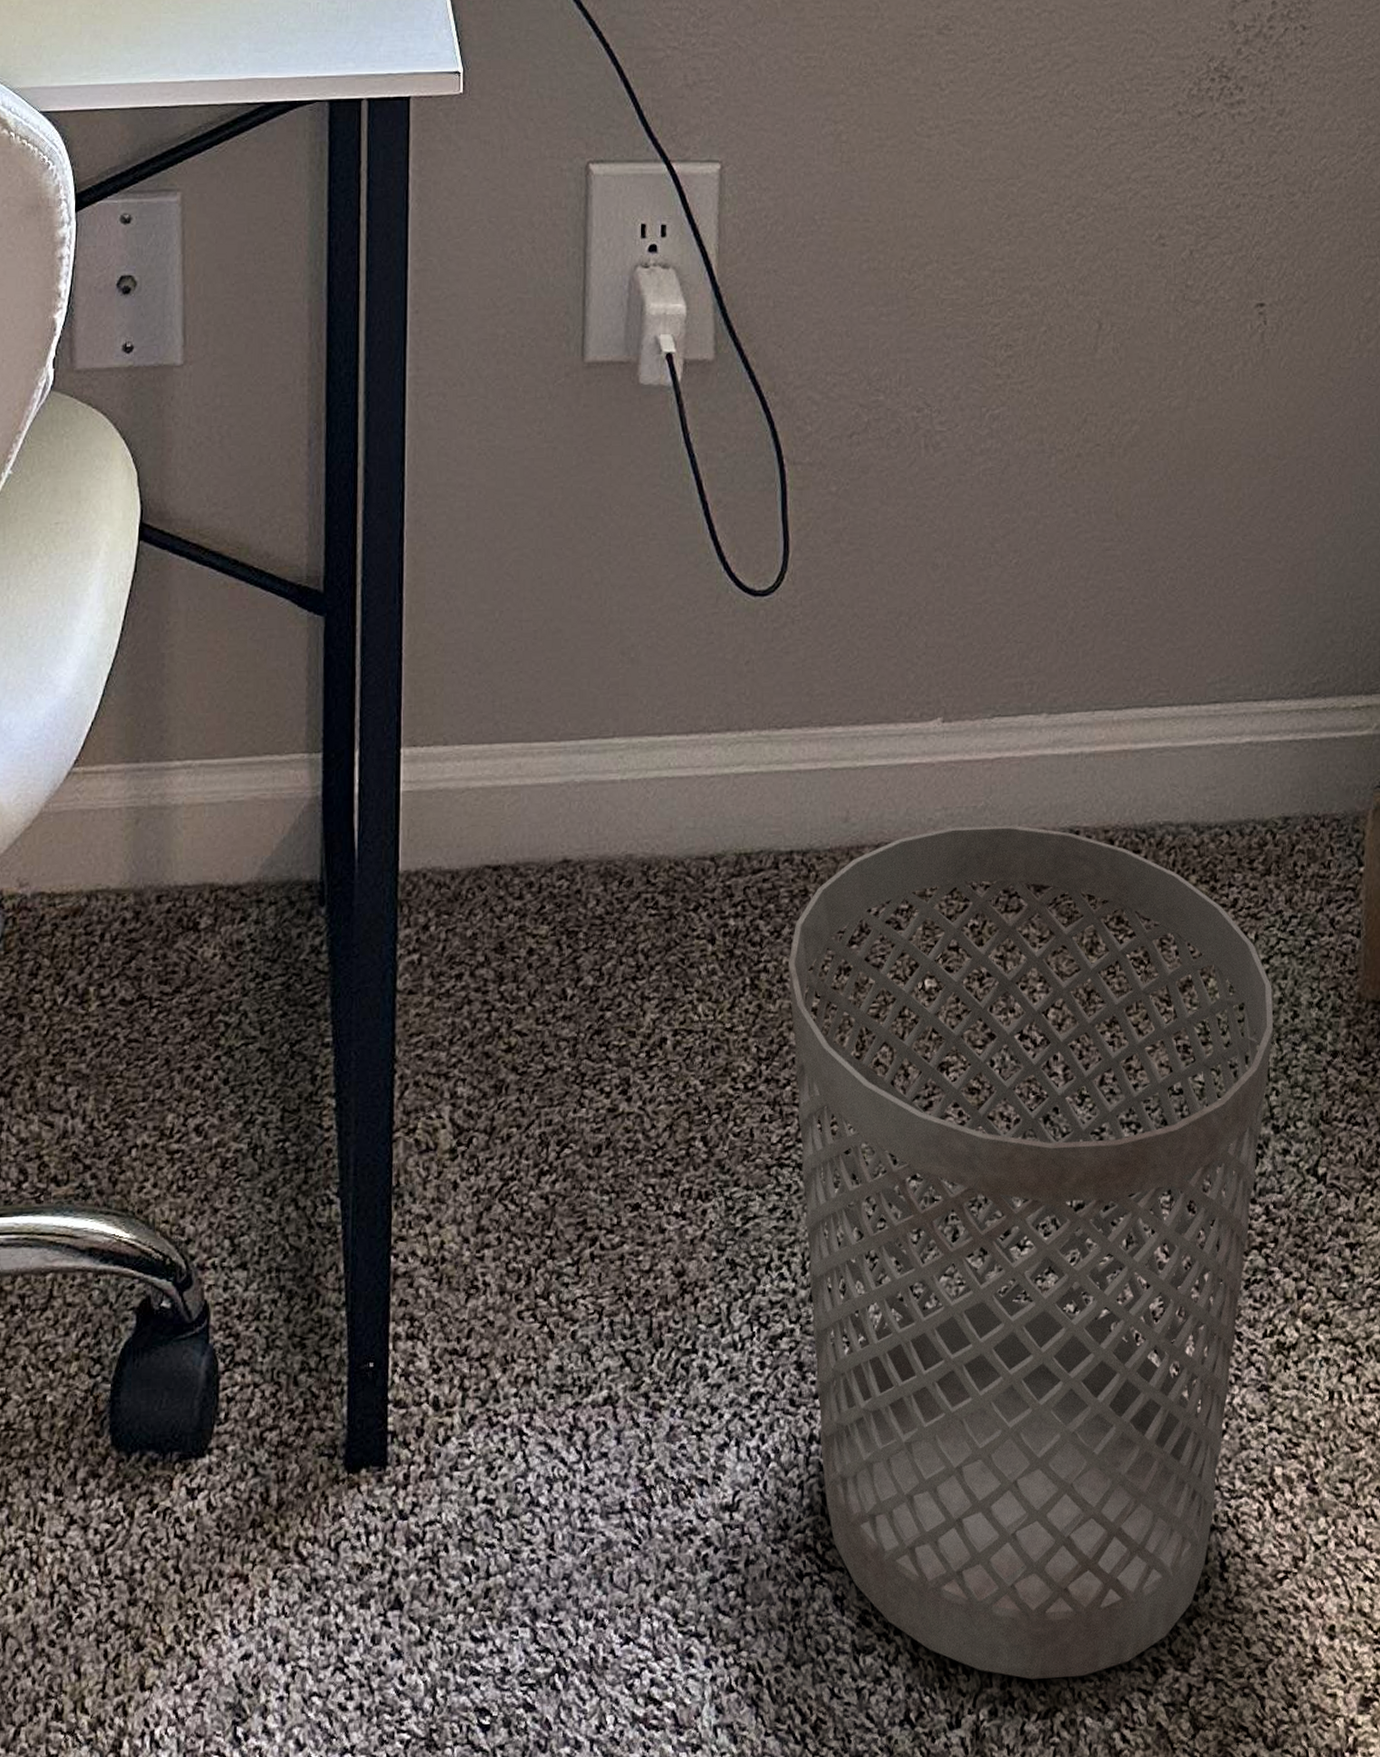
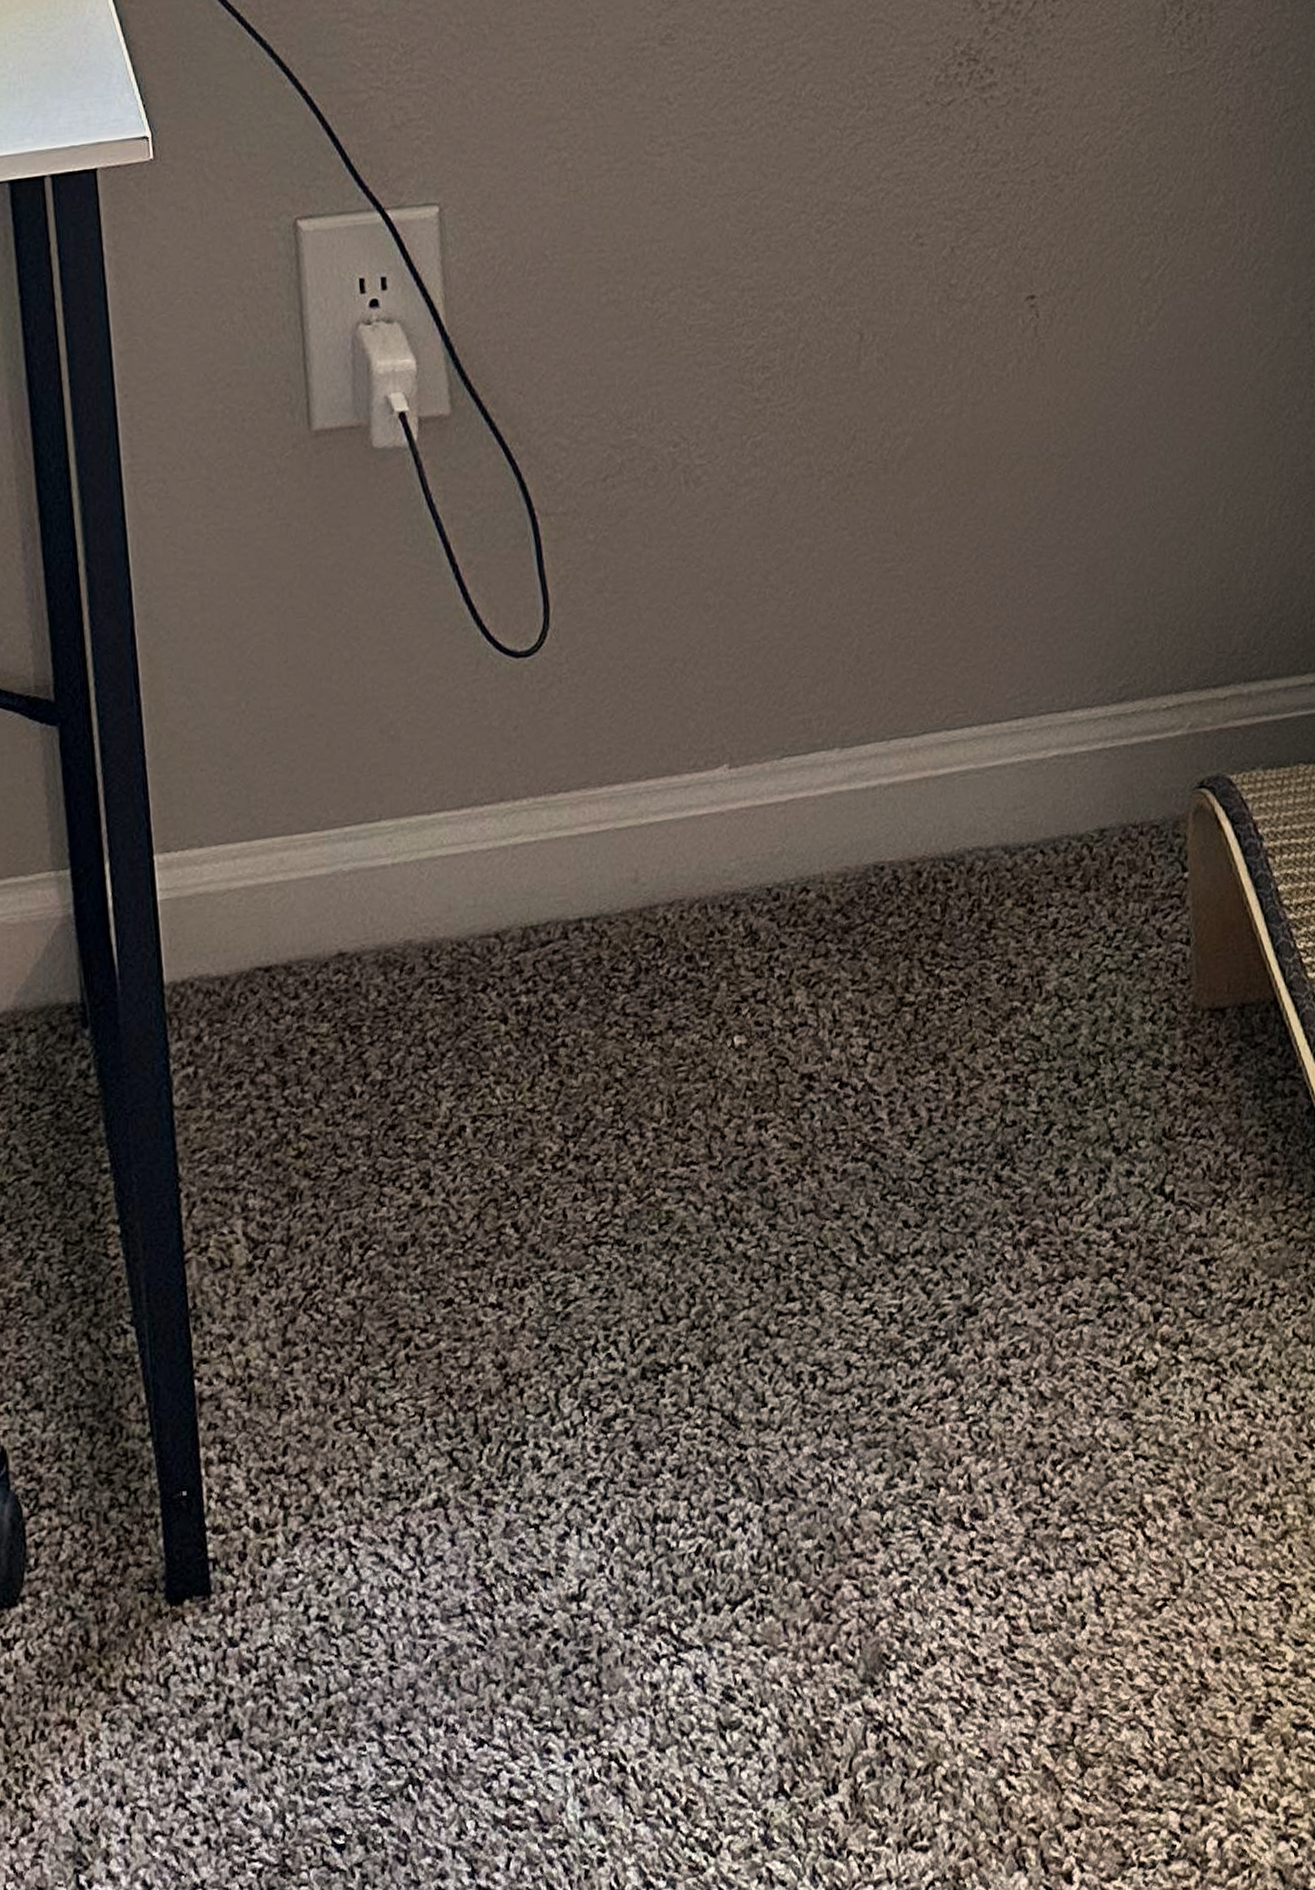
wastebasket: present [789,824,1274,1680] -> none [587,867,1107,1737]

